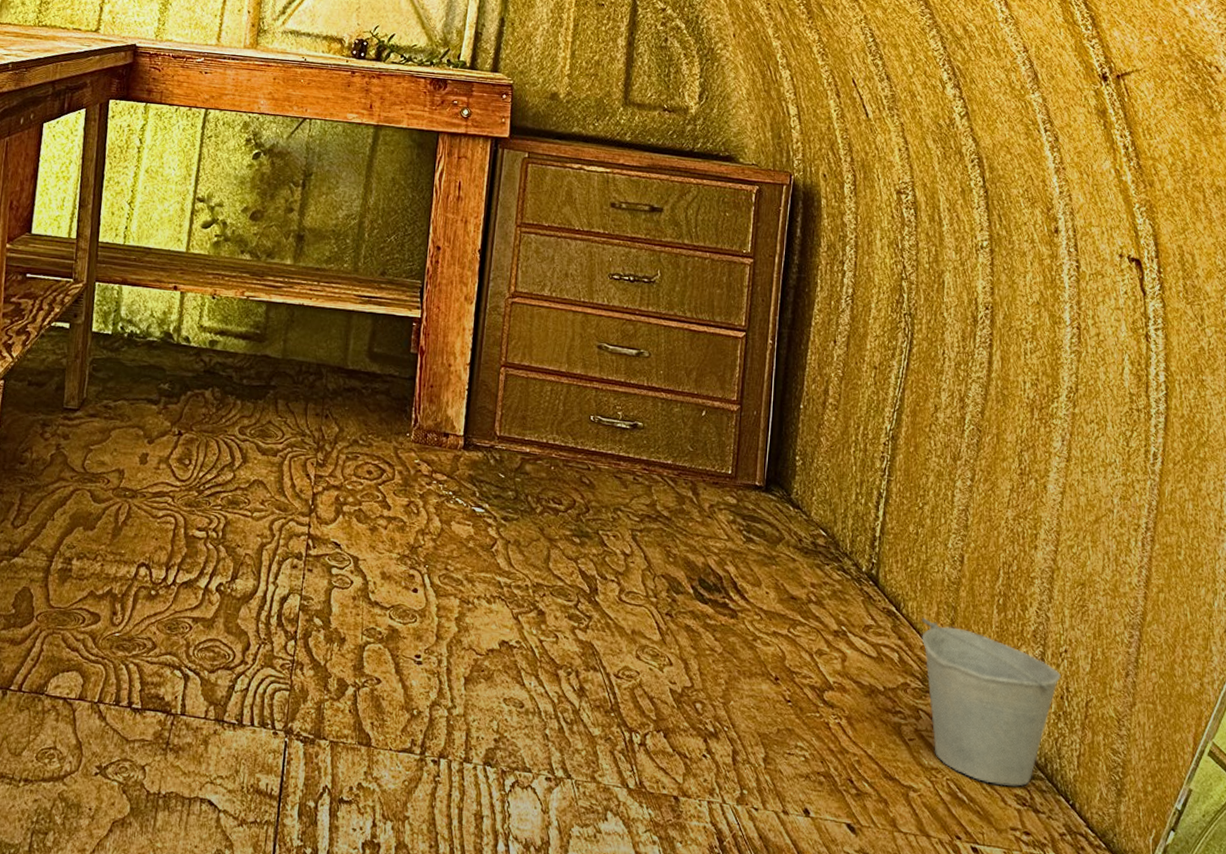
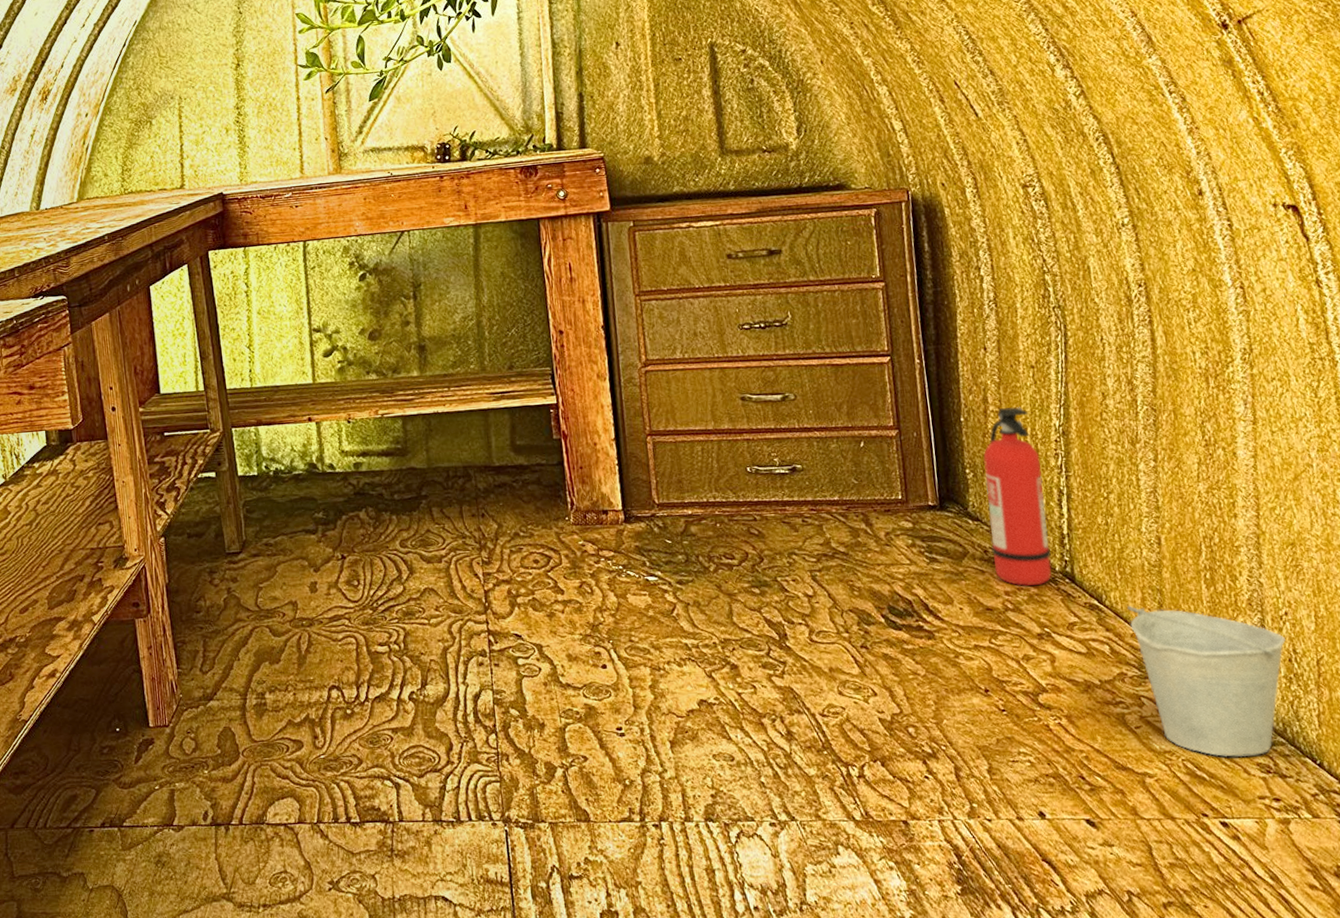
fire extinguisher: none [805,402,867,583] -> present [983,406,1052,586]

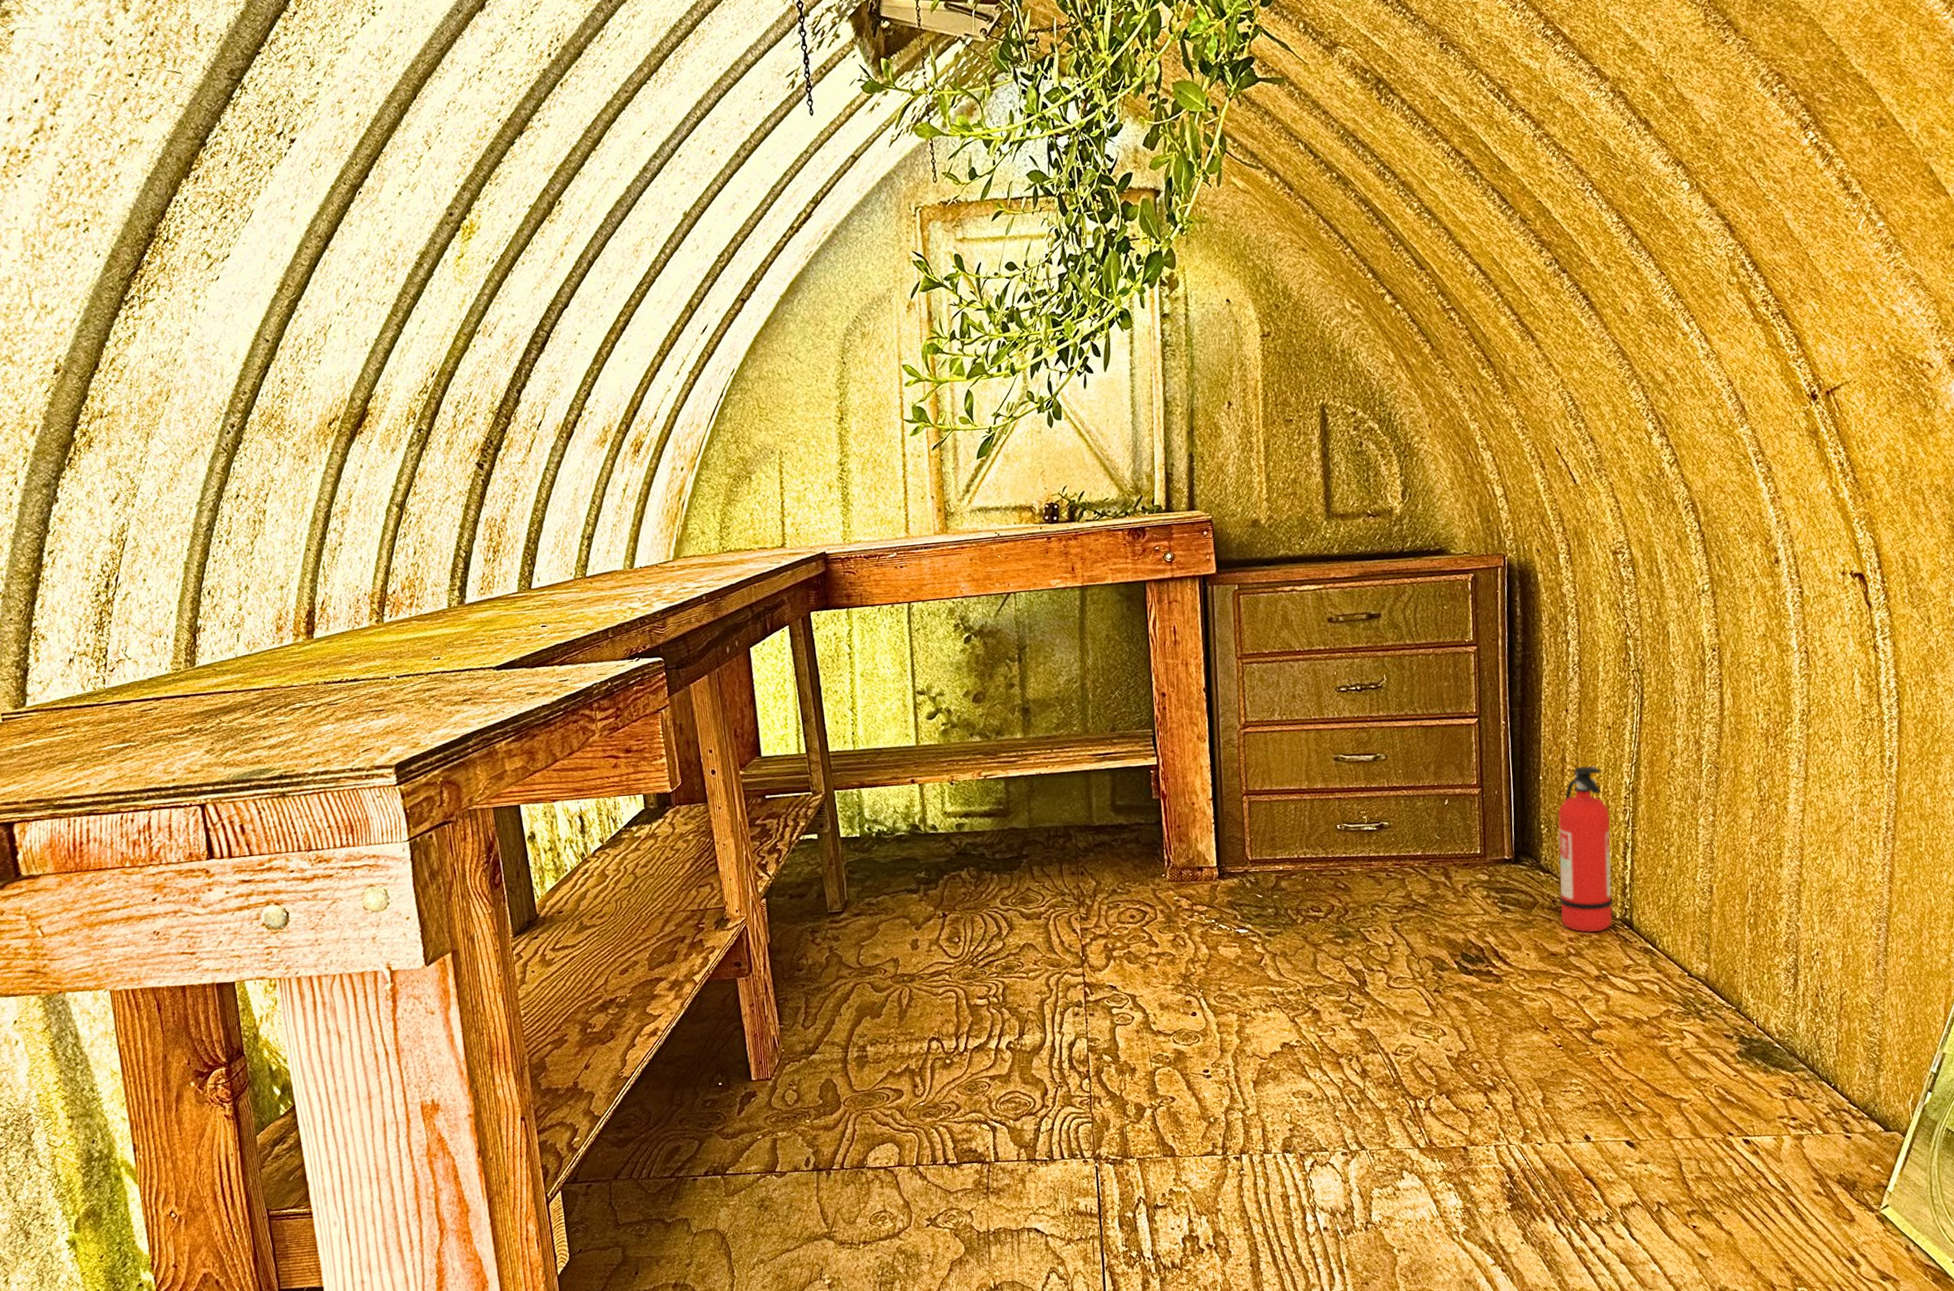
bucket: present [1127,605,1286,757] -> none [1677,948,1815,1082]

